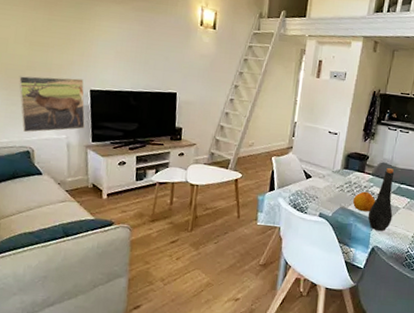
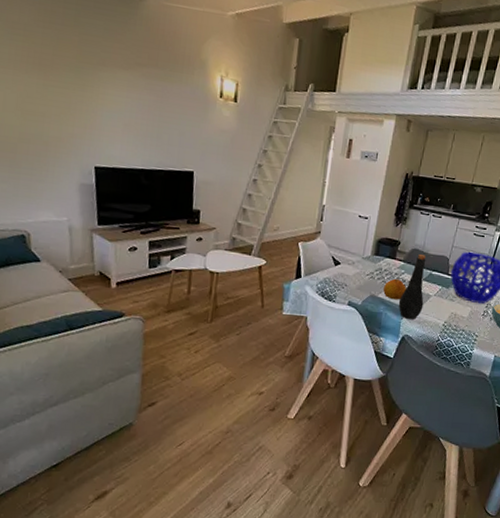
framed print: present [18,76,86,132] -> none [9,149,90,214]

